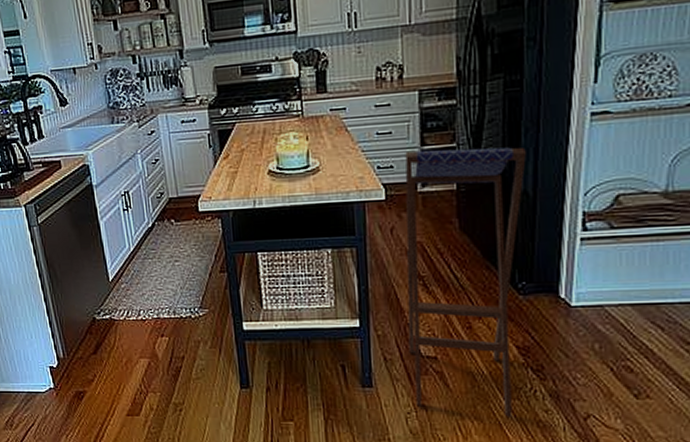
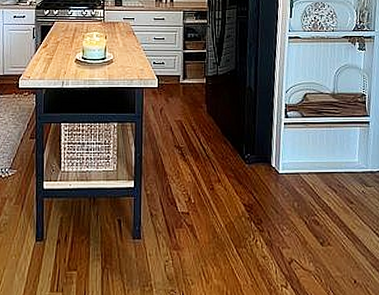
stool: present [405,147,526,417] -> none [169,53,250,263]

